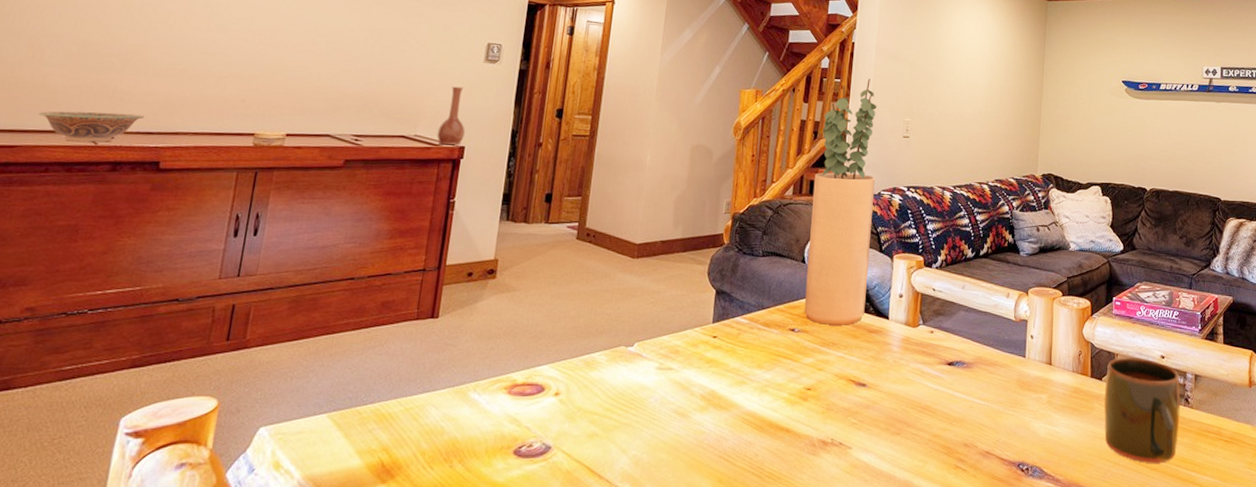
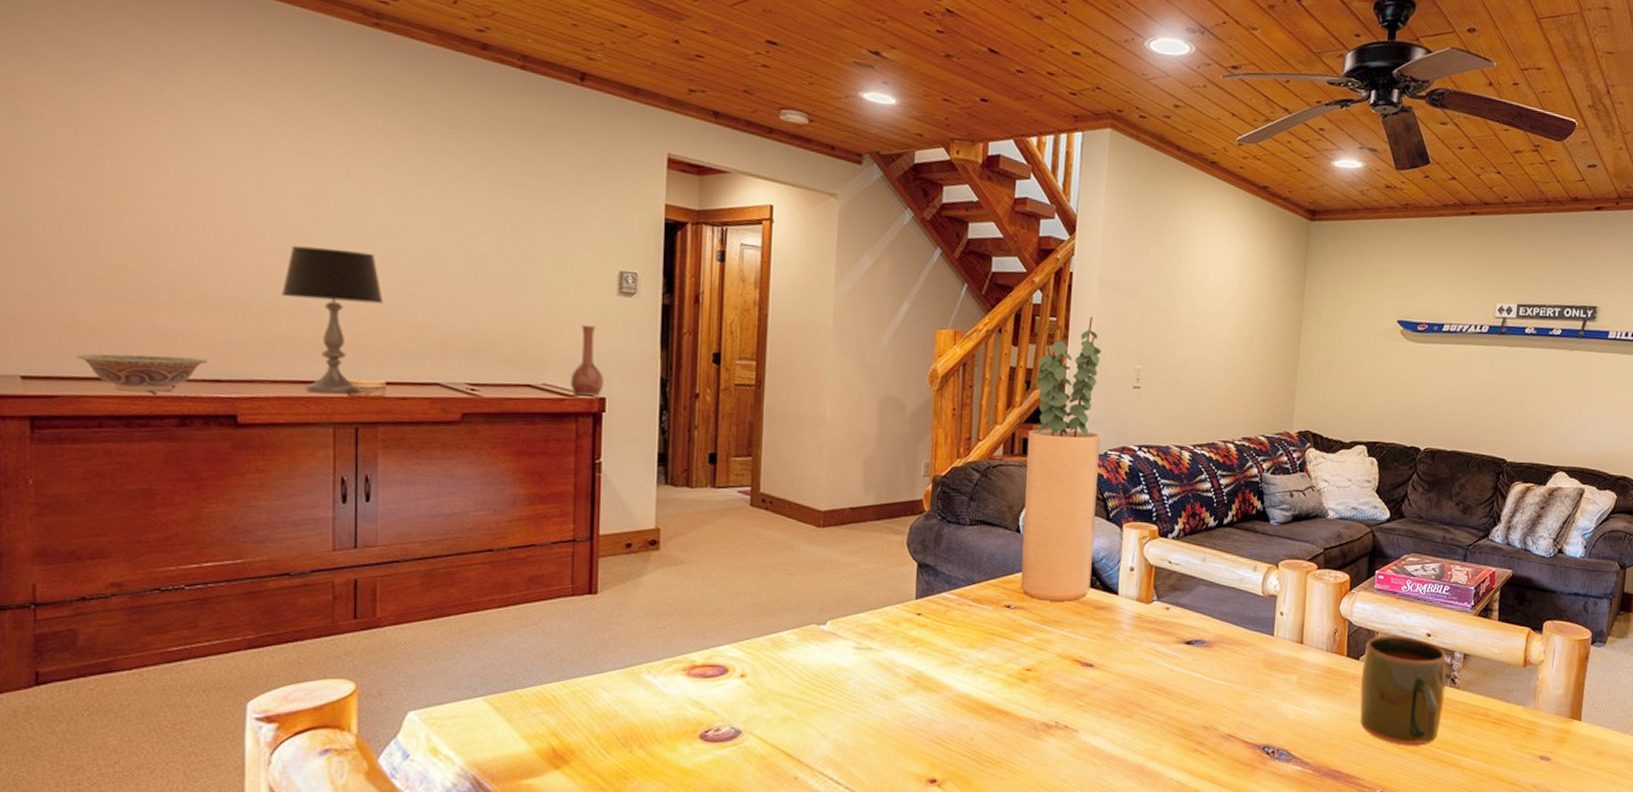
table lamp: none [214,23,295,144] -> present [282,245,384,395]

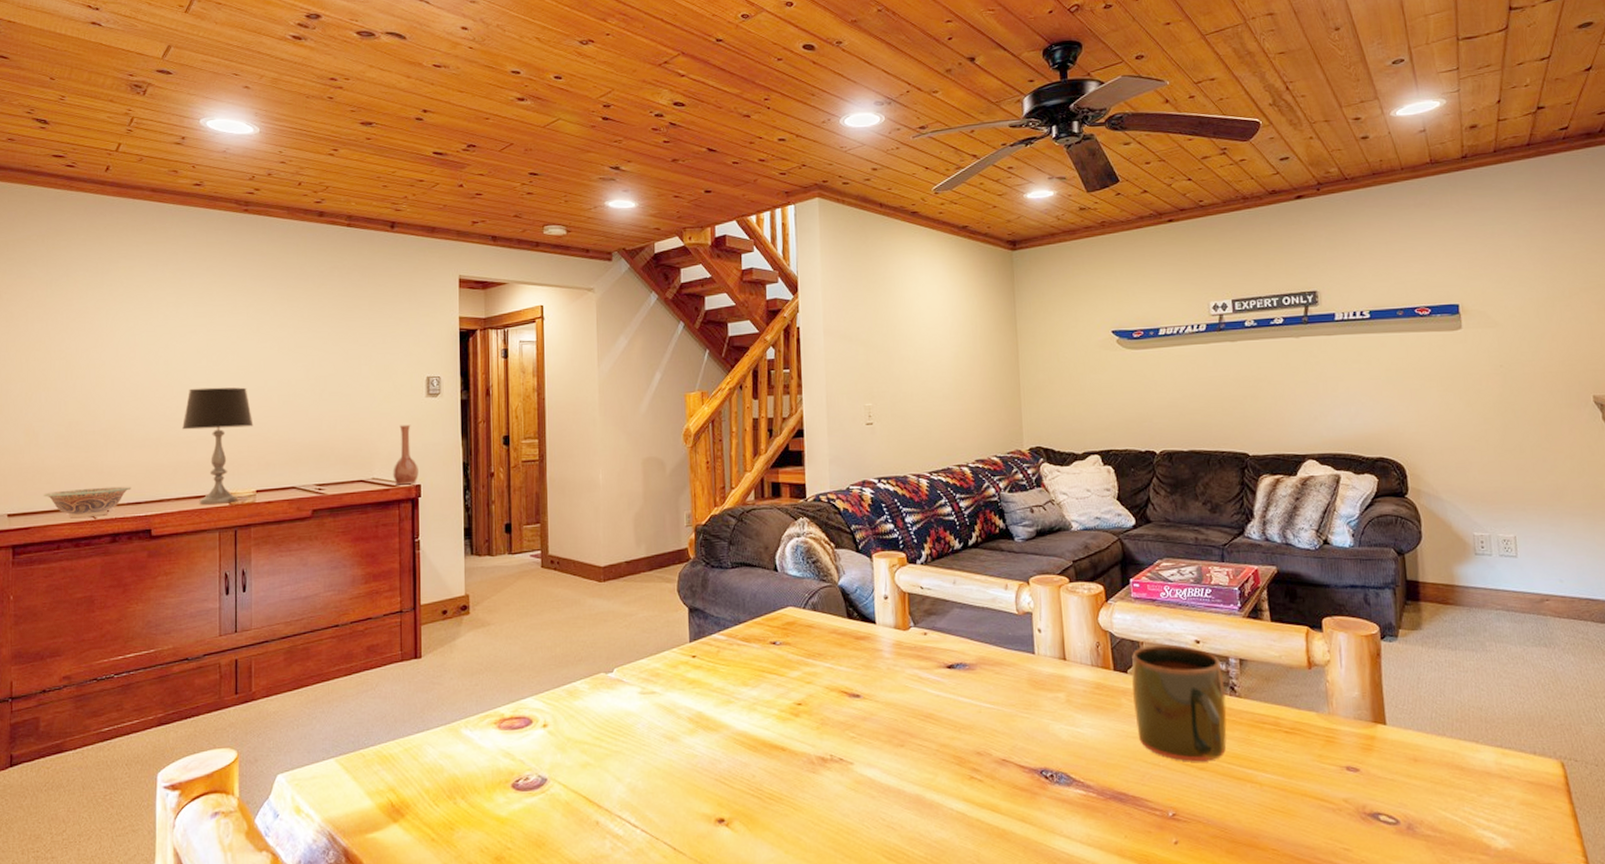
vase: present [1020,316,1101,601] -> none [775,364,848,635]

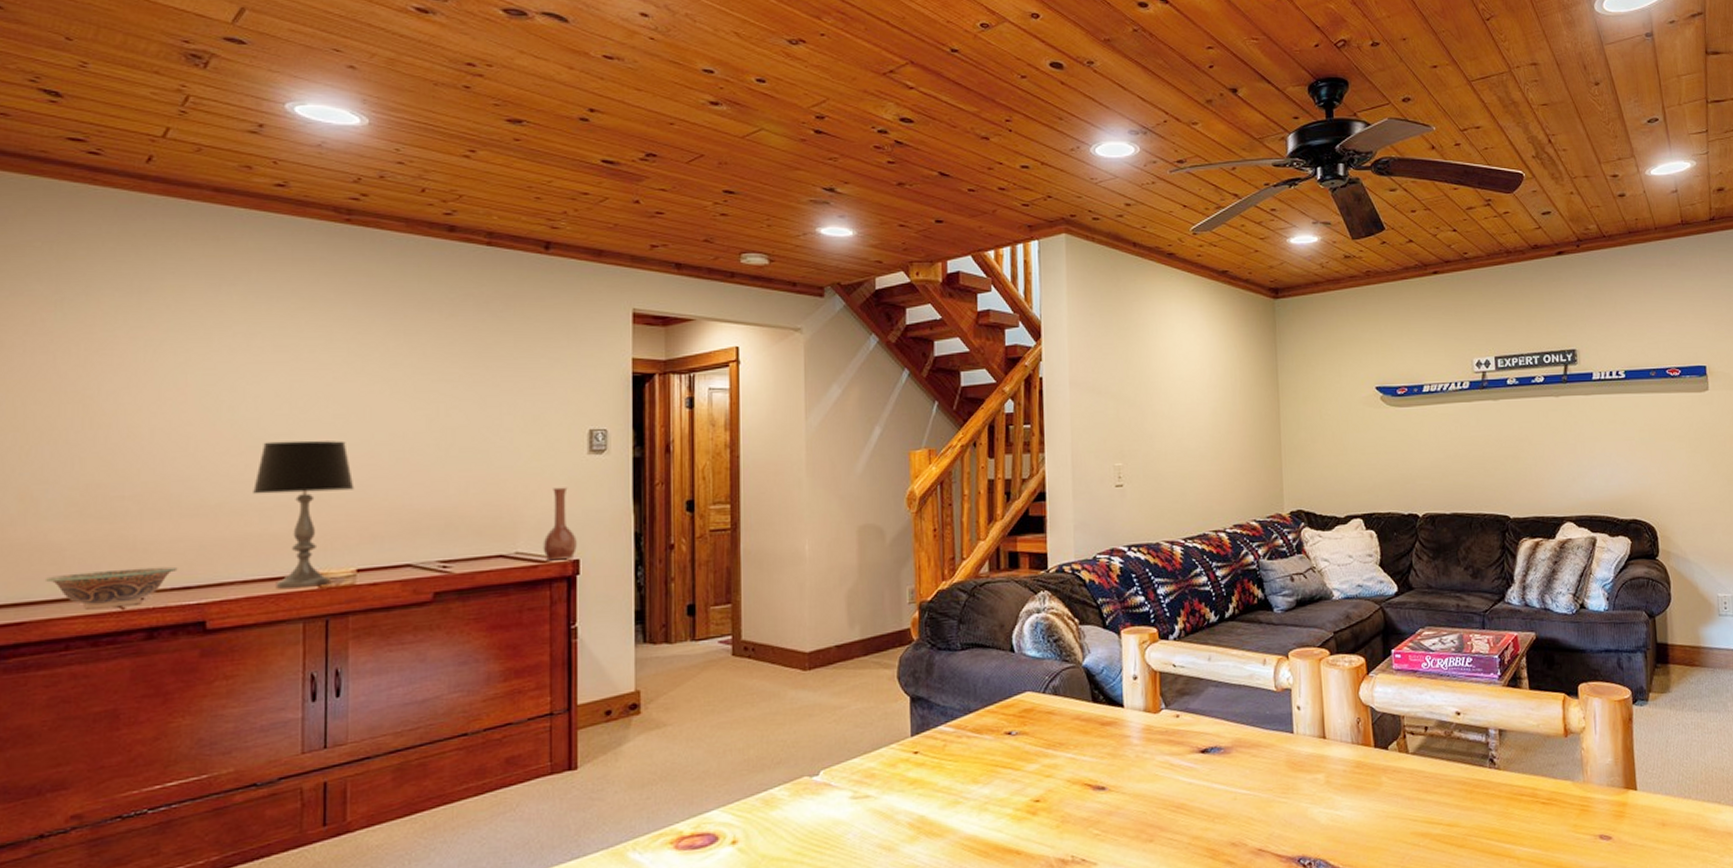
mug: present [1131,644,1227,762] -> none [1392,717,1486,839]

